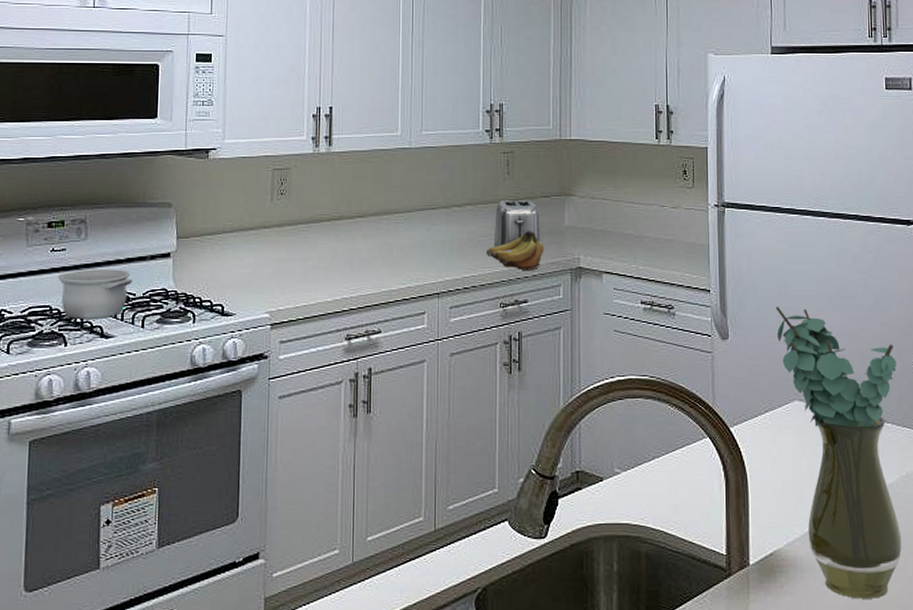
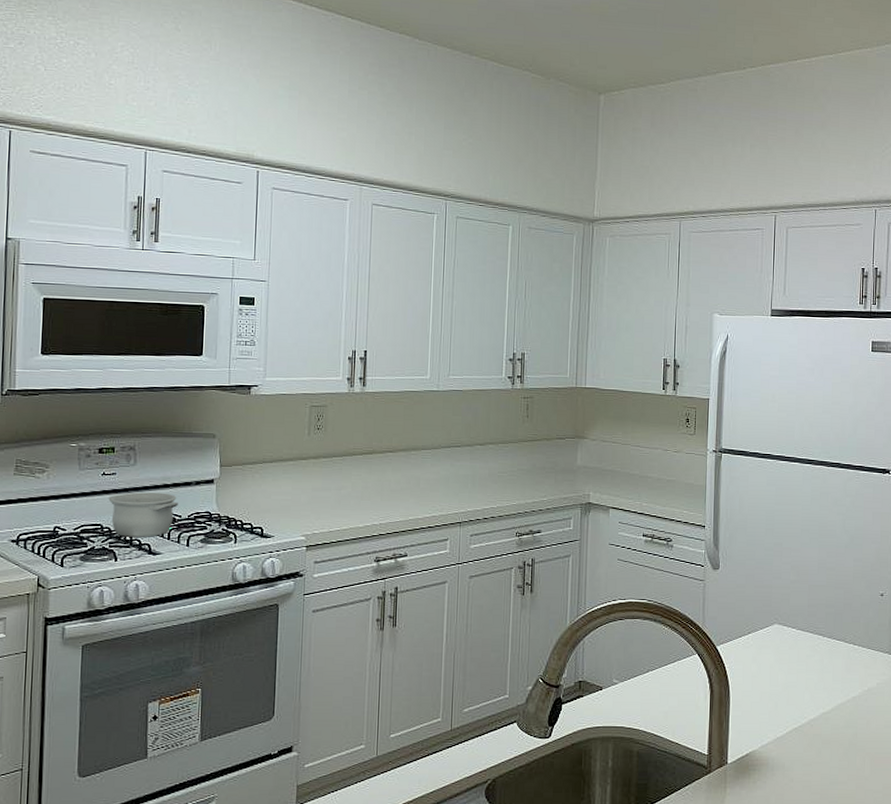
fruit: present [486,231,544,271] -> none [504,469,558,505]
toaster: present [493,201,540,247] -> none [512,441,555,483]
vase: present [776,307,902,599] -> none [762,542,866,793]

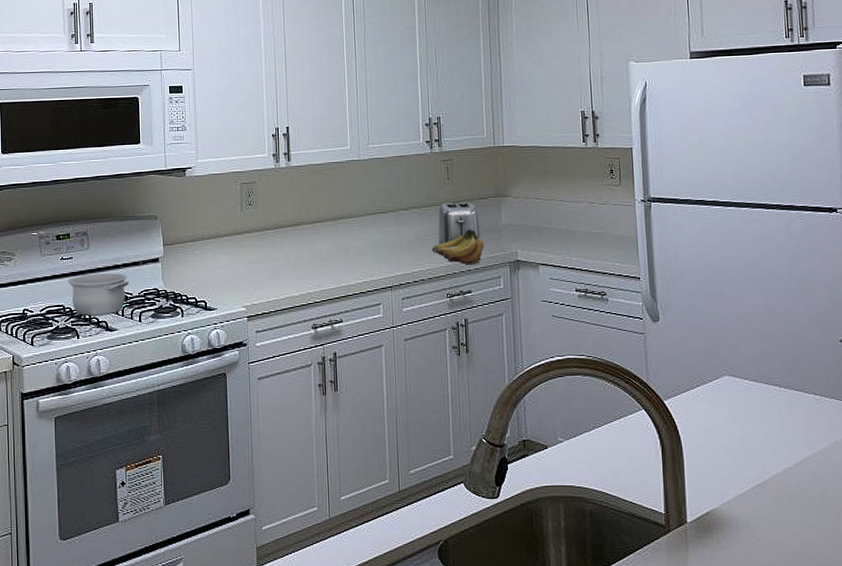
fruit: none [504,469,558,505] -> present [431,229,485,265]
toaster: none [512,441,555,483] -> present [438,202,481,245]

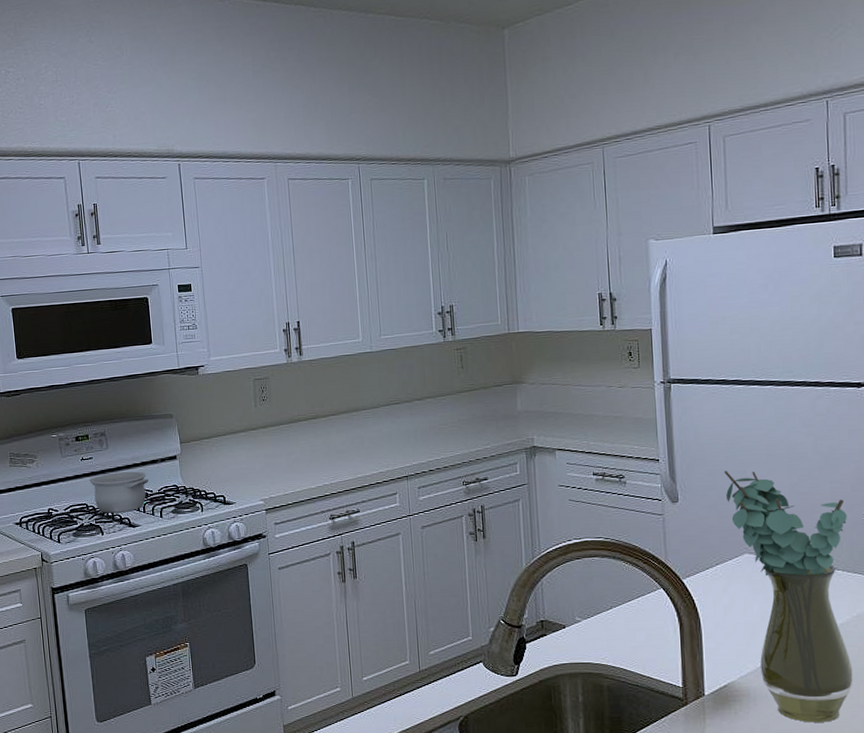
fruit: present [431,229,485,265] -> none [446,417,500,453]
toaster: present [438,202,481,245] -> none [453,390,496,433]
vase: none [703,291,833,554] -> present [724,471,853,723]

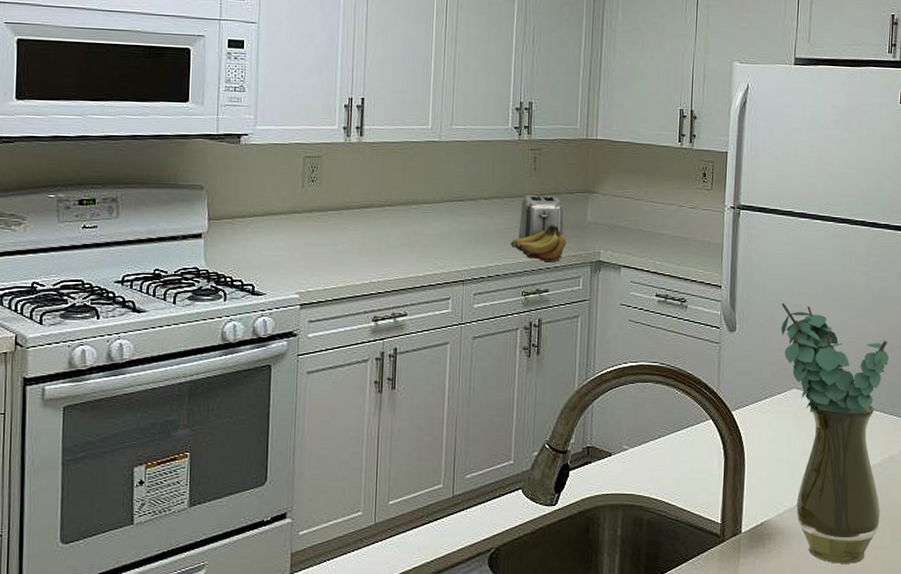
cooking pot: present [89,471,149,513] -> none [90,246,164,294]
fruit: none [446,417,500,453] -> present [510,225,567,262]
toaster: none [453,390,496,433] -> present [518,195,564,239]

